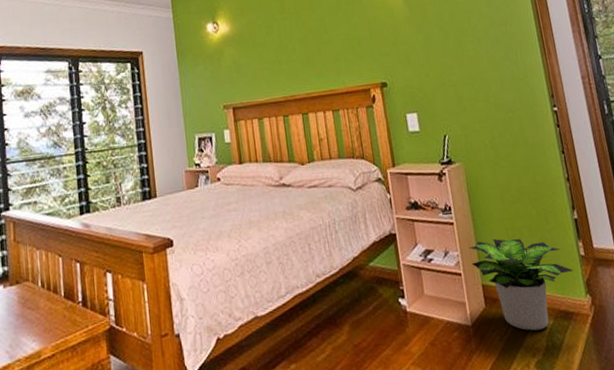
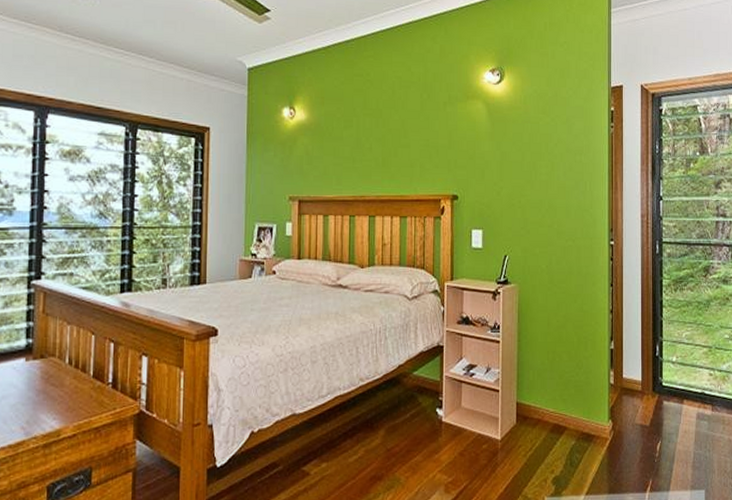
potted plant: present [468,238,574,331] -> none [510,360,602,449]

